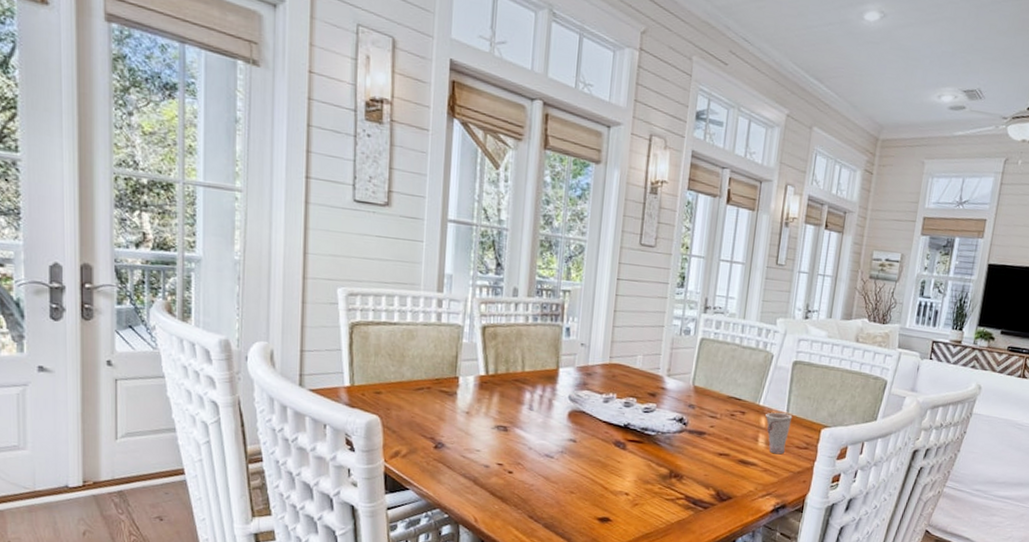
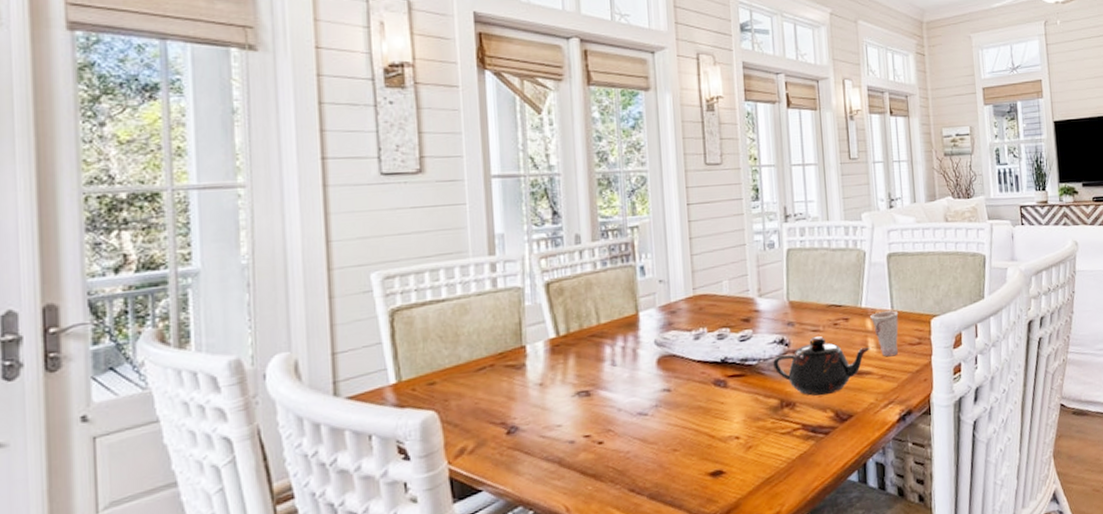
teapot: none [669,422,761,476] -> present [773,336,871,396]

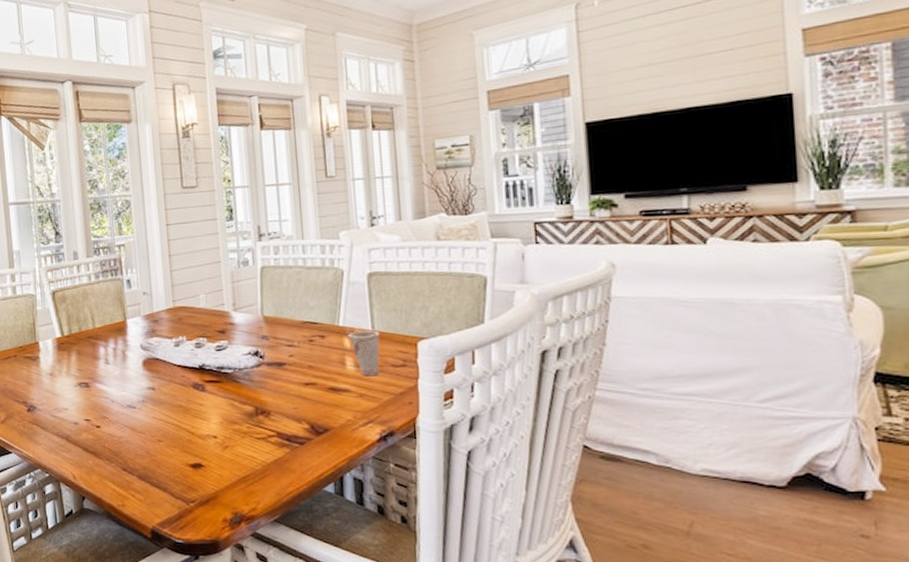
teapot: present [773,336,871,396] -> none [248,351,349,408]

